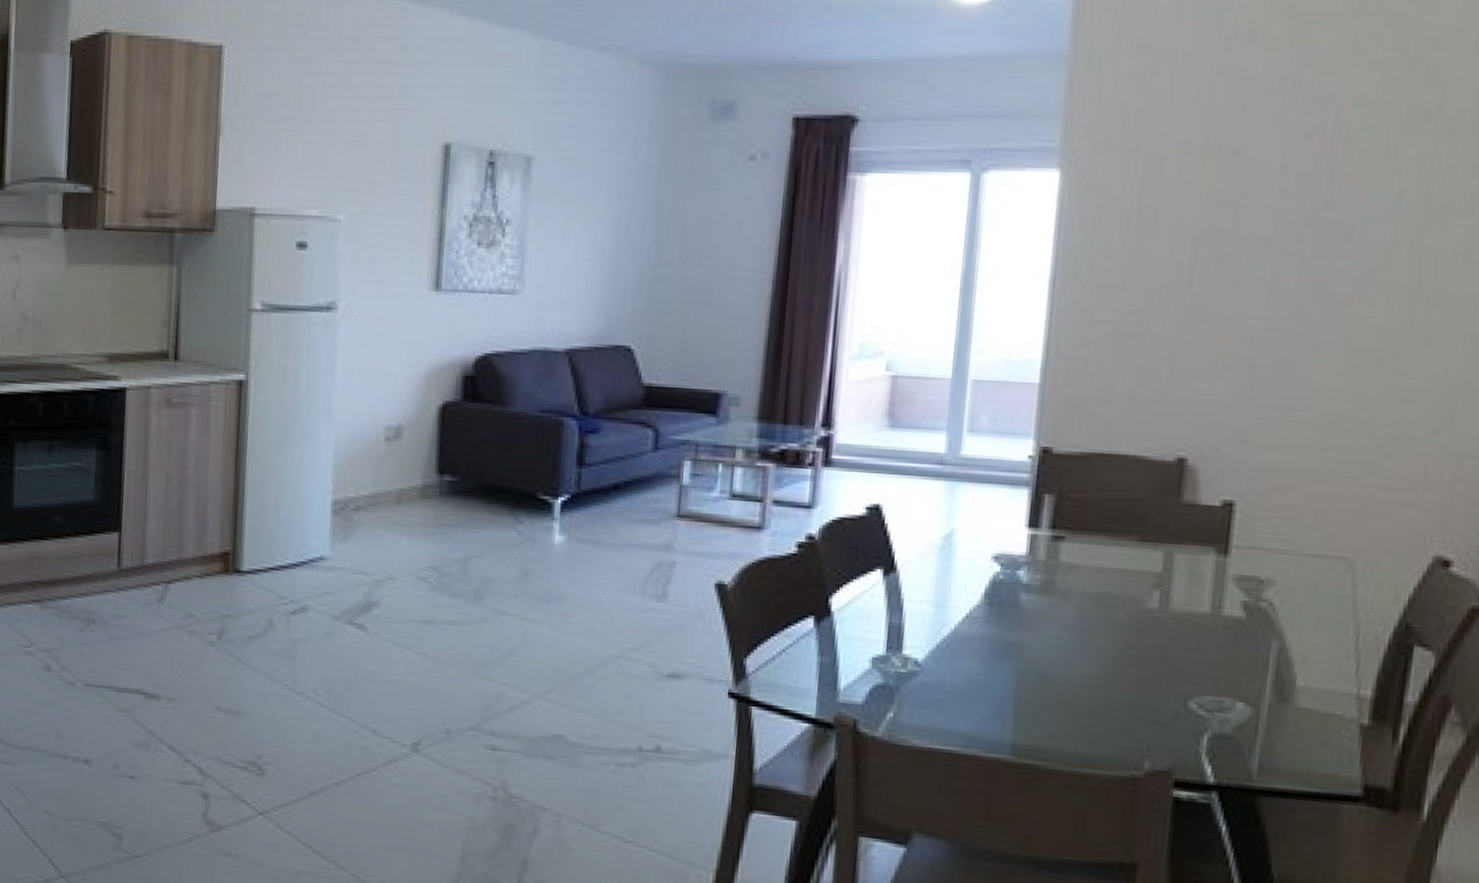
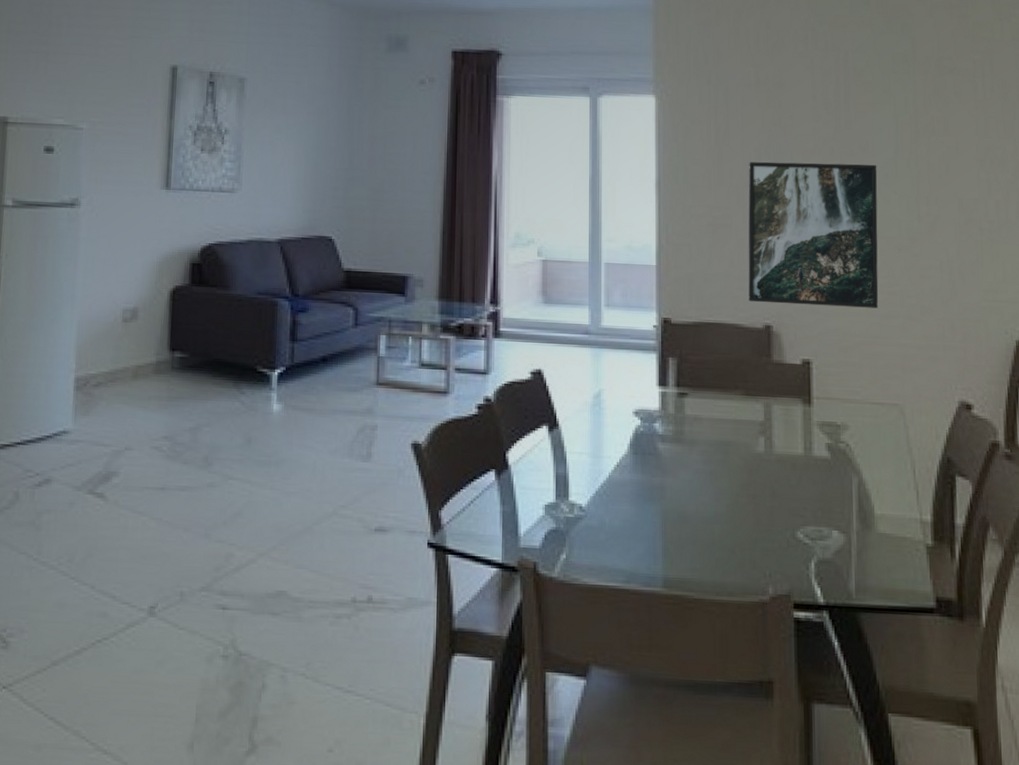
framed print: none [1159,253,1363,440] -> present [748,161,879,308]

